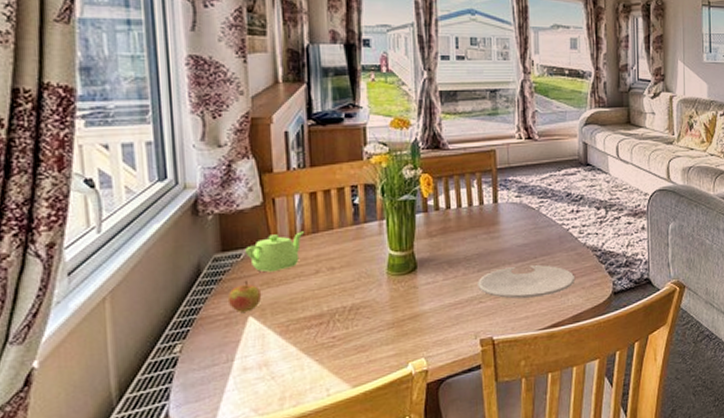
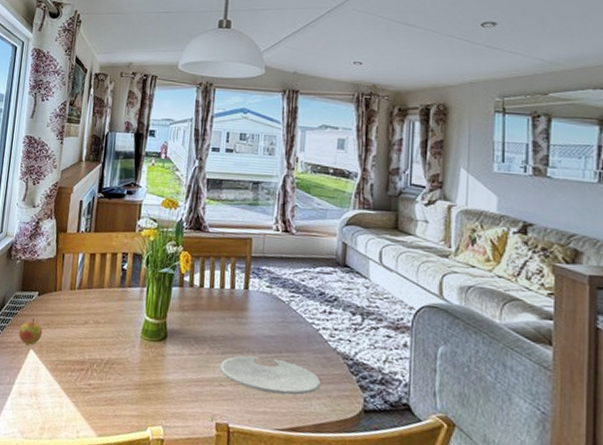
teapot: present [246,231,304,272] -> none [37,284,81,316]

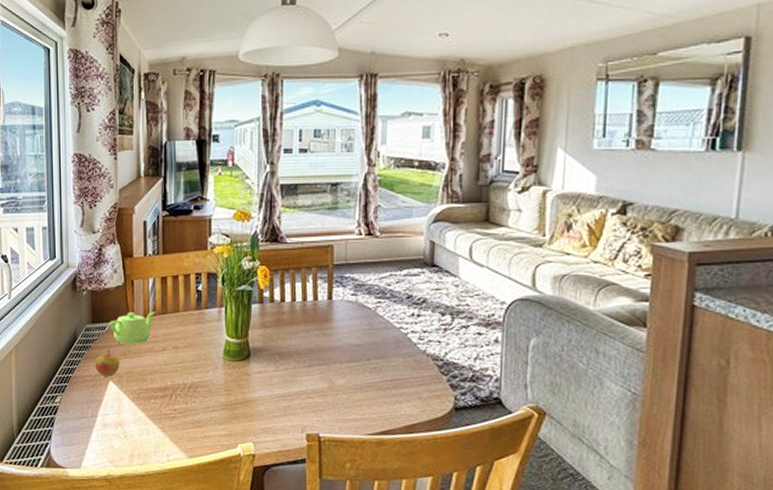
teapot: none [37,284,81,316] -> present [109,311,155,345]
plate: present [220,355,322,396] -> none [307,366,412,401]

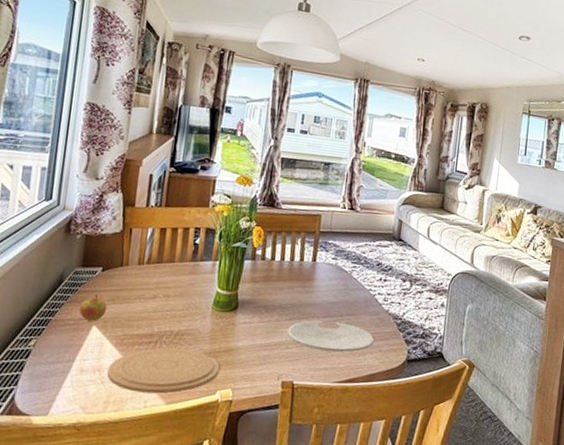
teapot: present [109,311,155,345] -> none [101,259,150,291]
plate: none [128,400,239,448] -> present [107,347,220,394]
plate: none [307,366,412,401] -> present [287,320,375,353]

